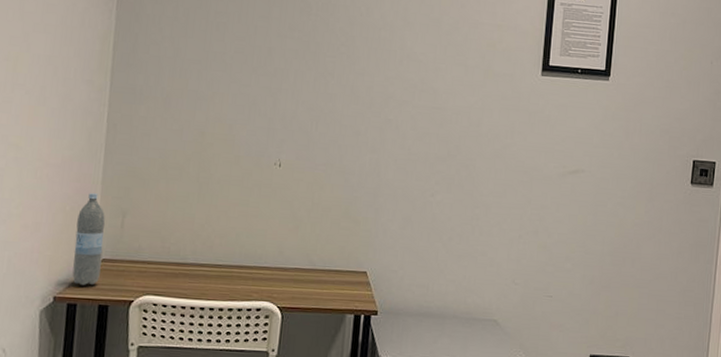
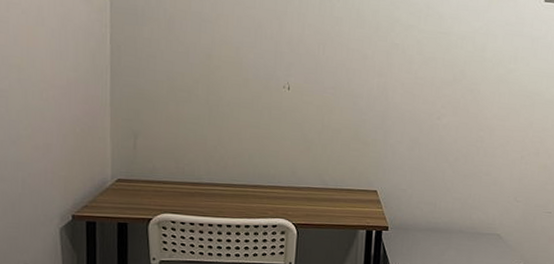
water bottle: present [72,192,105,286] -> none [88,114,118,204]

